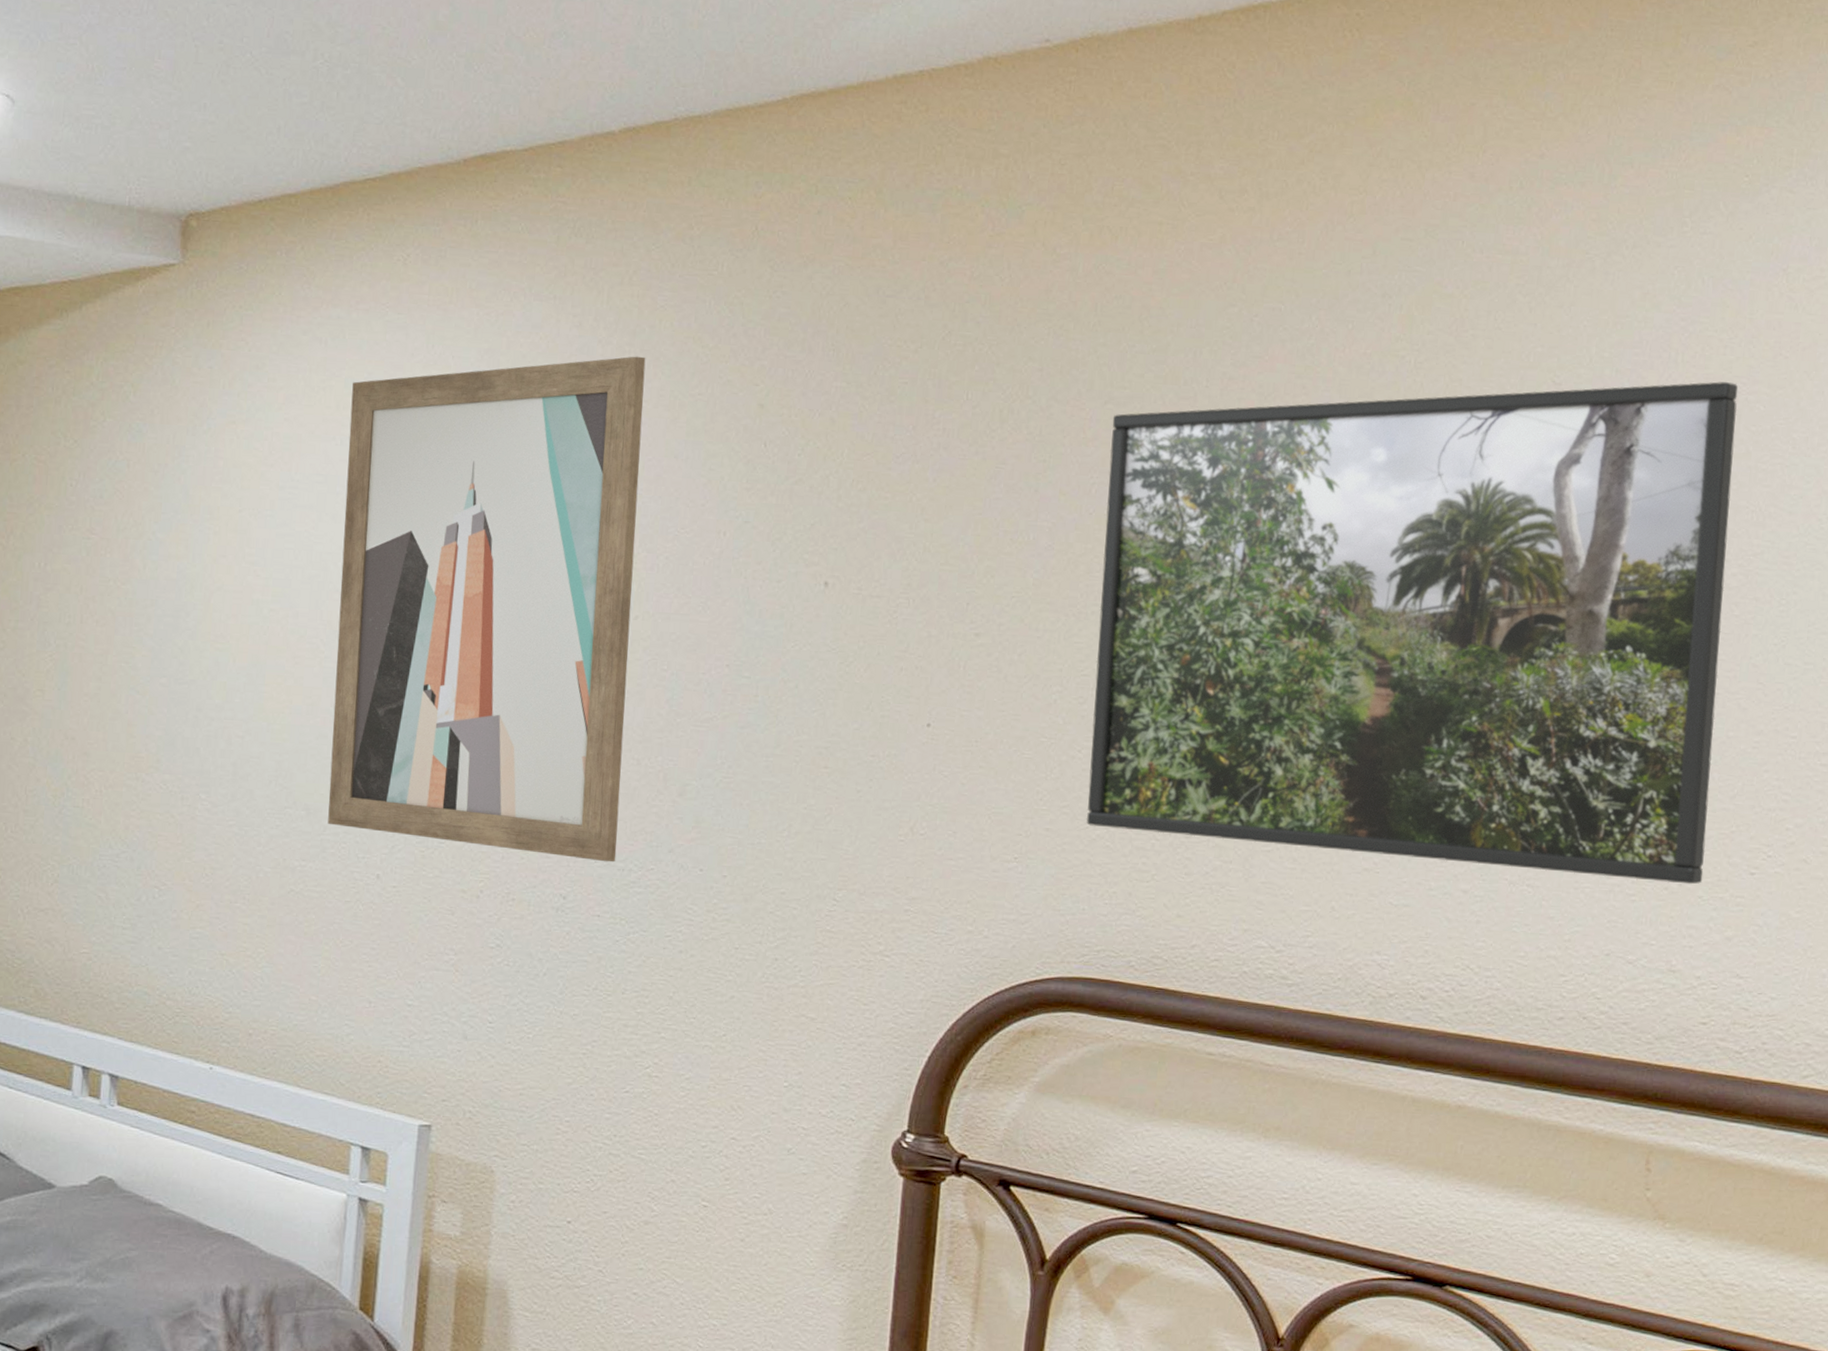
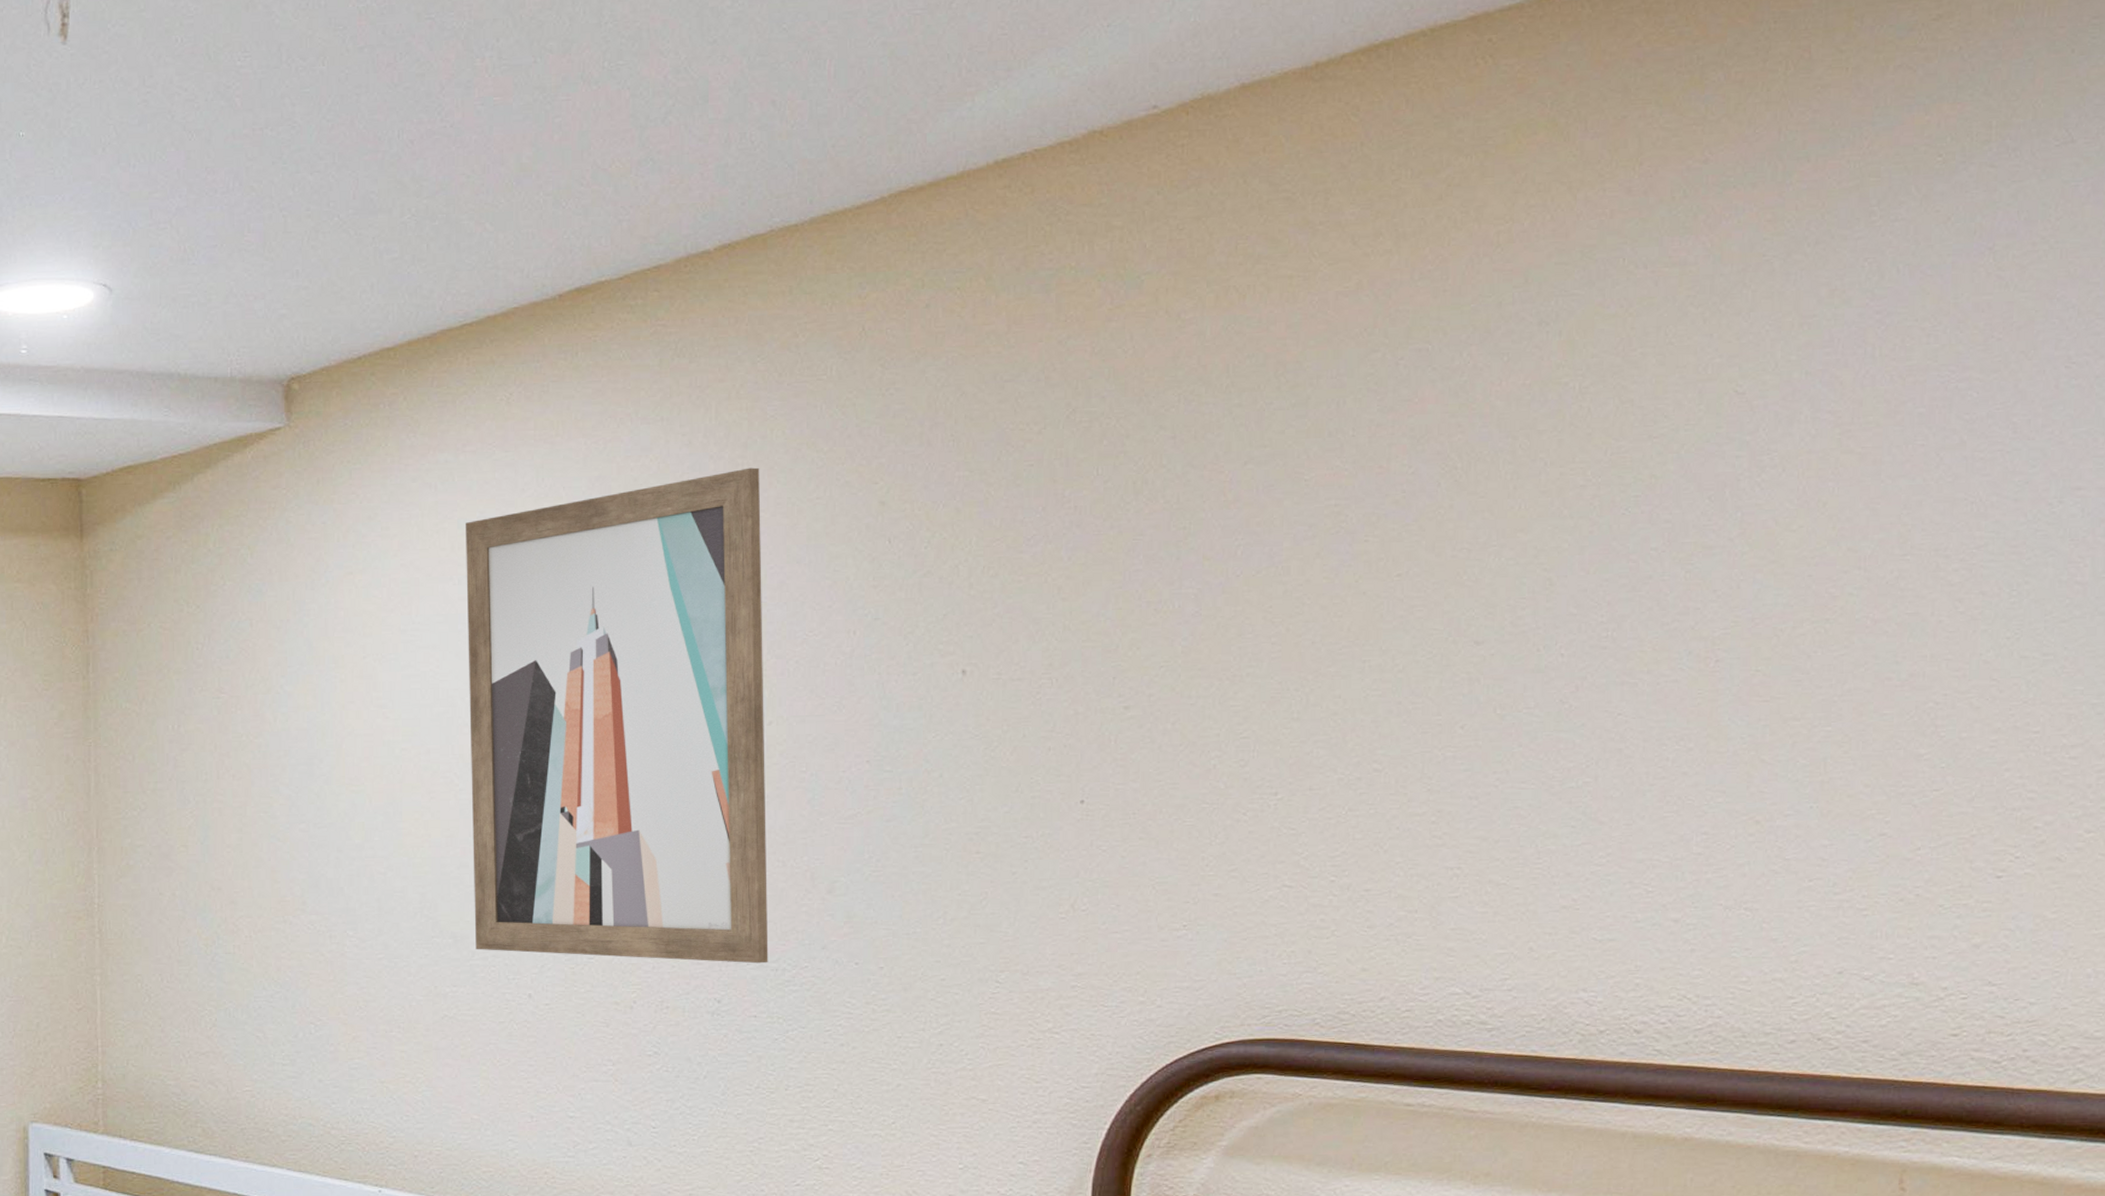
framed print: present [1086,381,1738,885] -> none [1253,371,1947,894]

